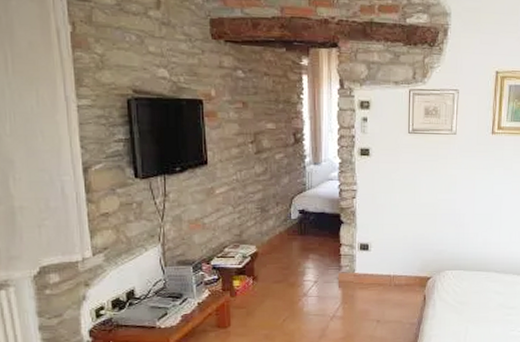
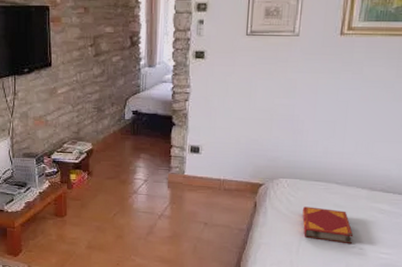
hardback book: none [467,295,513,328] -> present [302,206,354,243]

